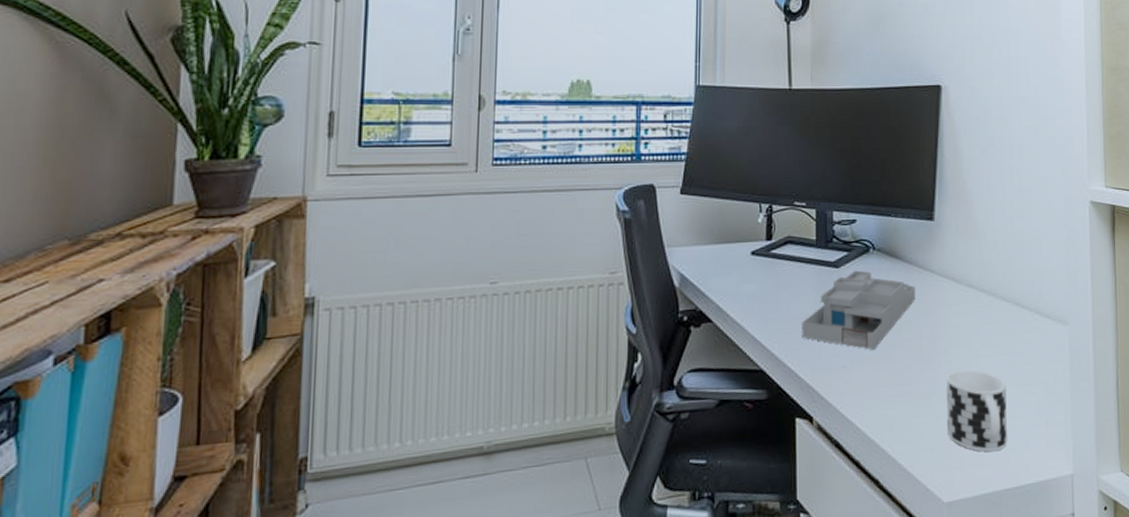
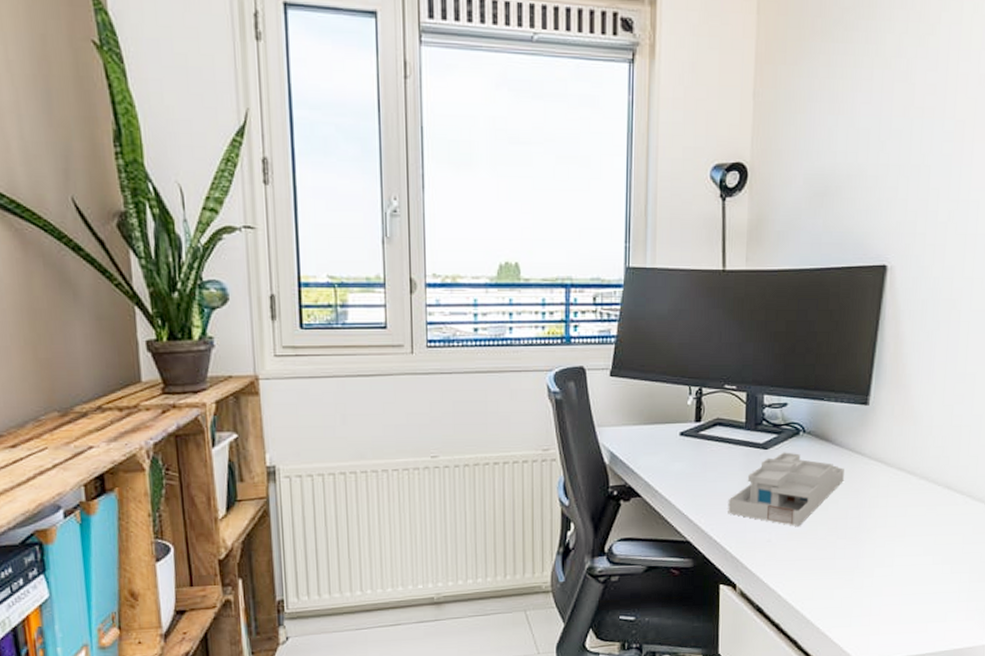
cup: present [947,369,1007,452] -> none [867,547,930,622]

